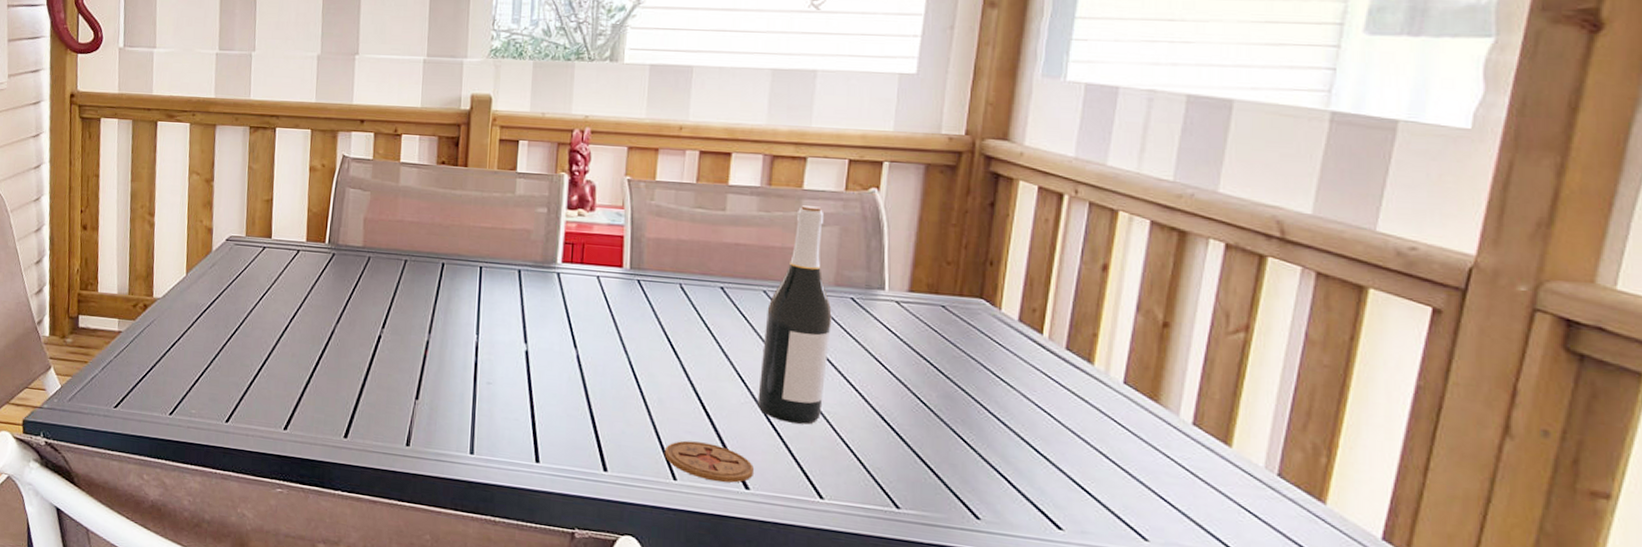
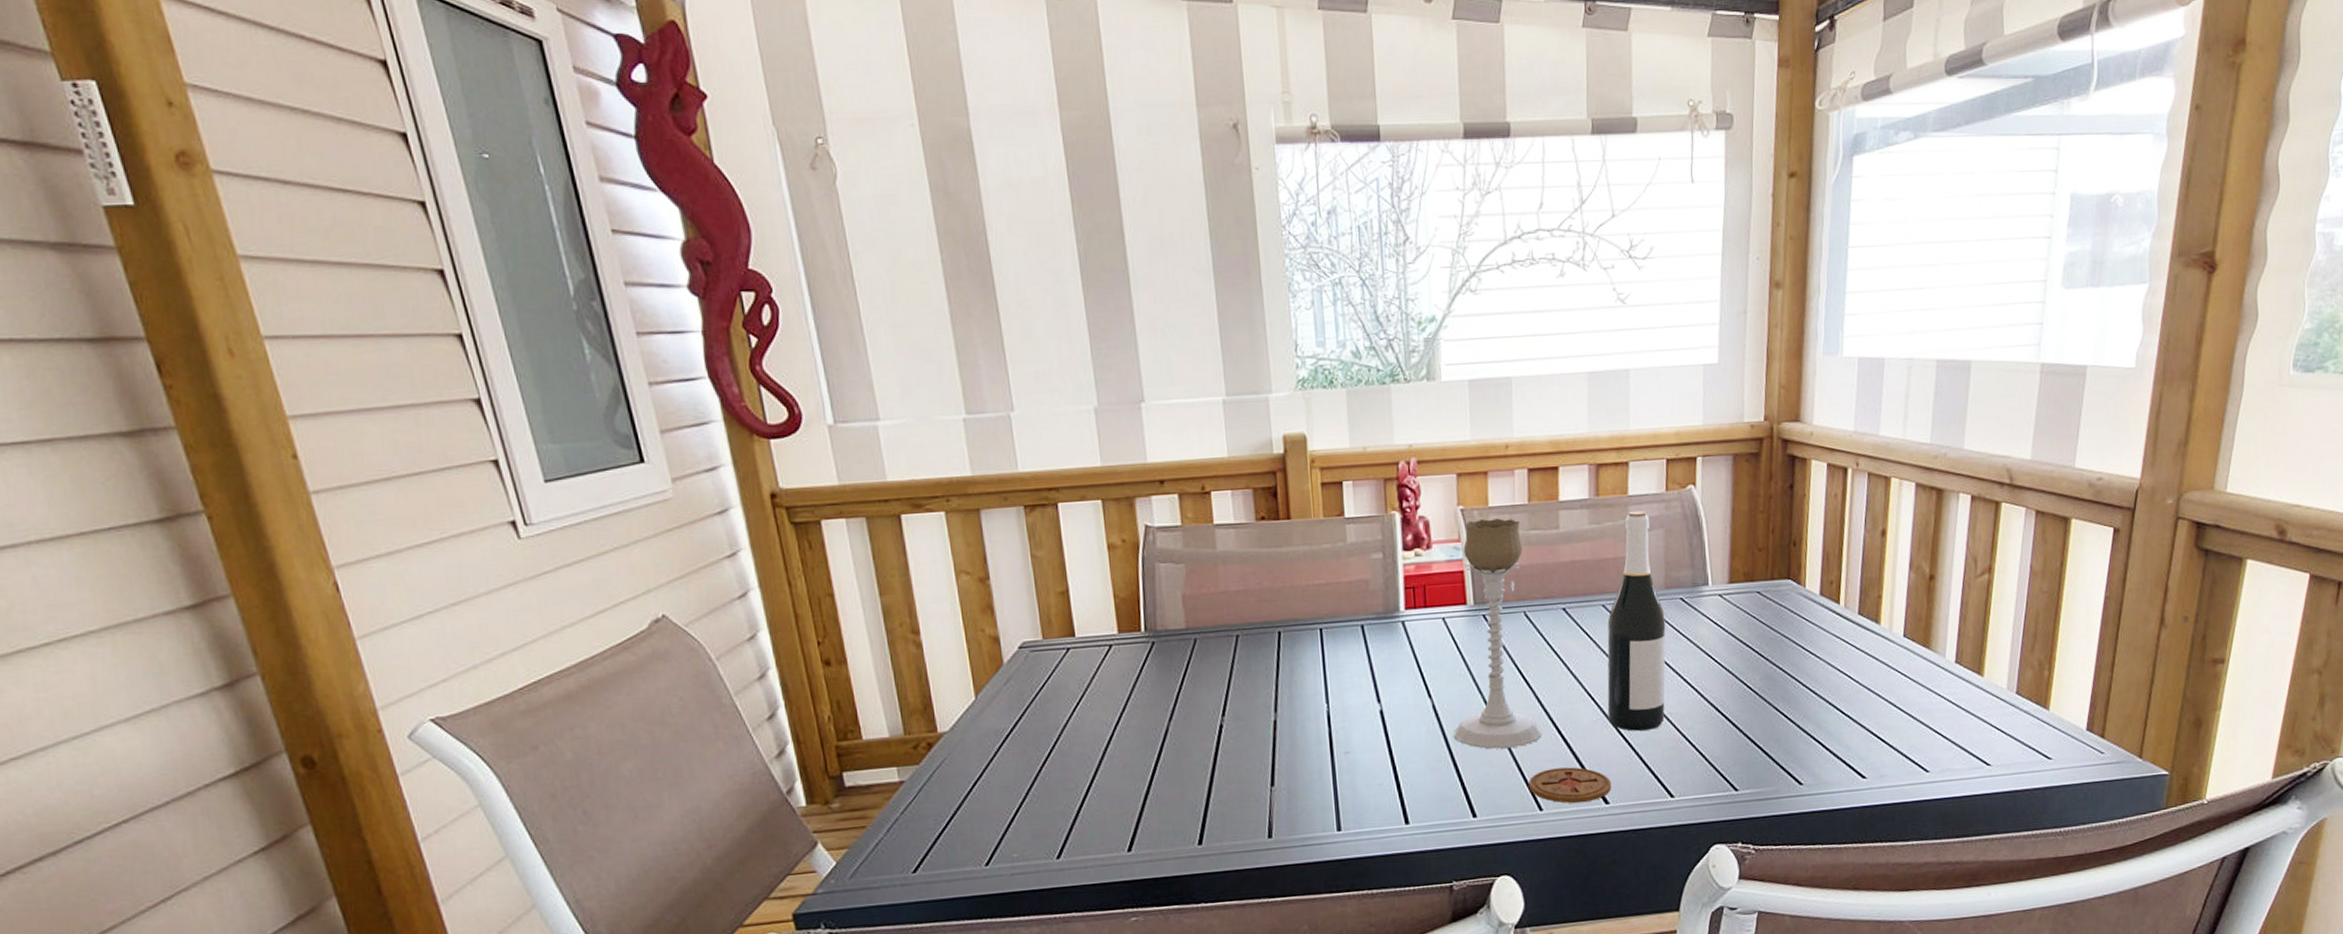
candle holder: none [594,191,686,413] -> present [1454,518,1543,750]

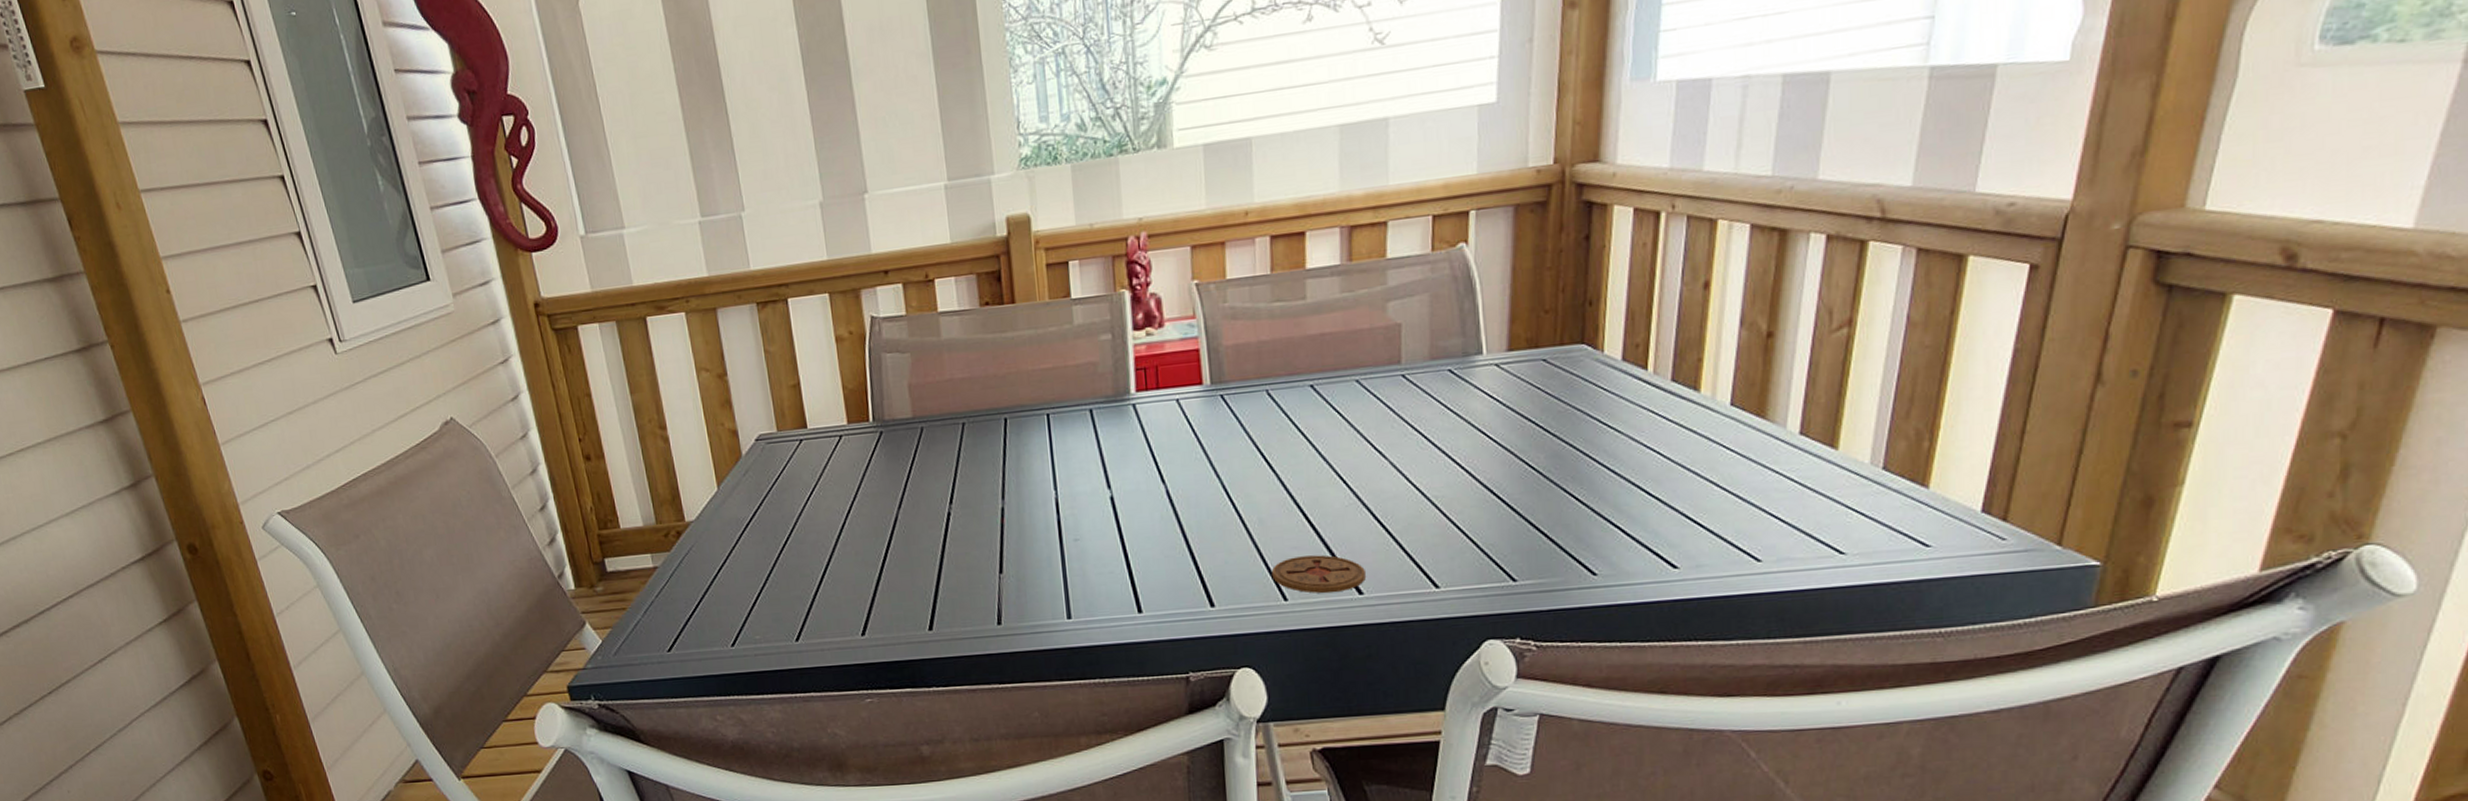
candle holder: present [1454,518,1543,750] -> none [1189,291,1287,537]
wine bottle: present [1607,510,1666,731] -> none [1361,274,1431,517]

